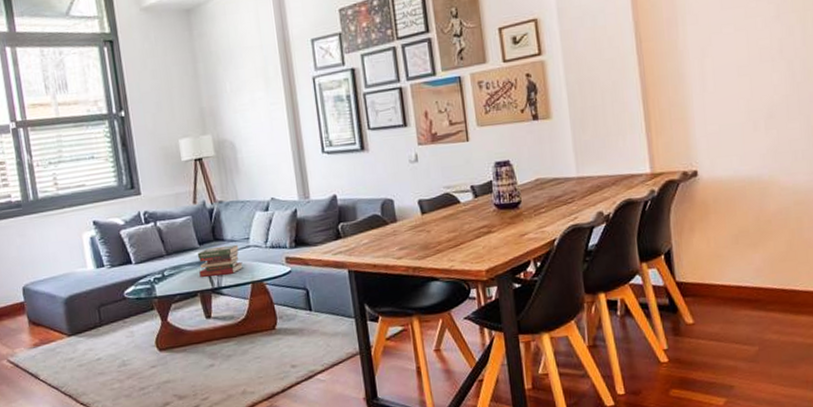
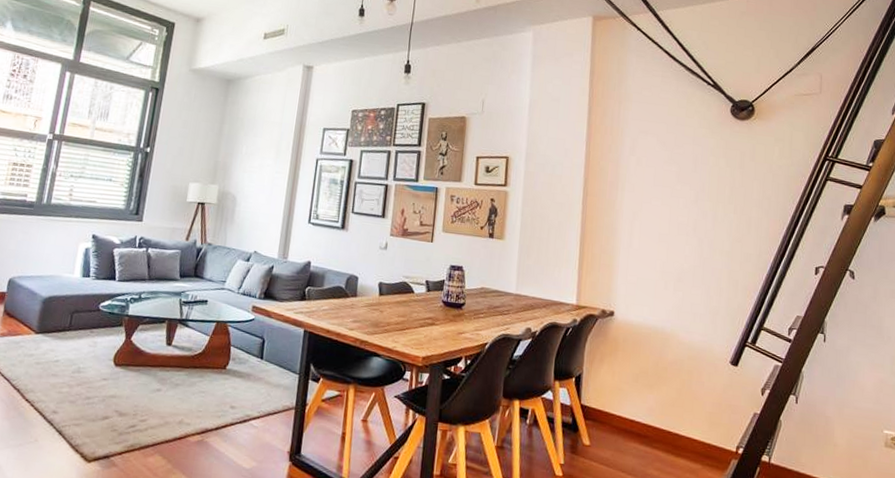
books: present [197,244,243,277] -> none [172,282,214,310]

